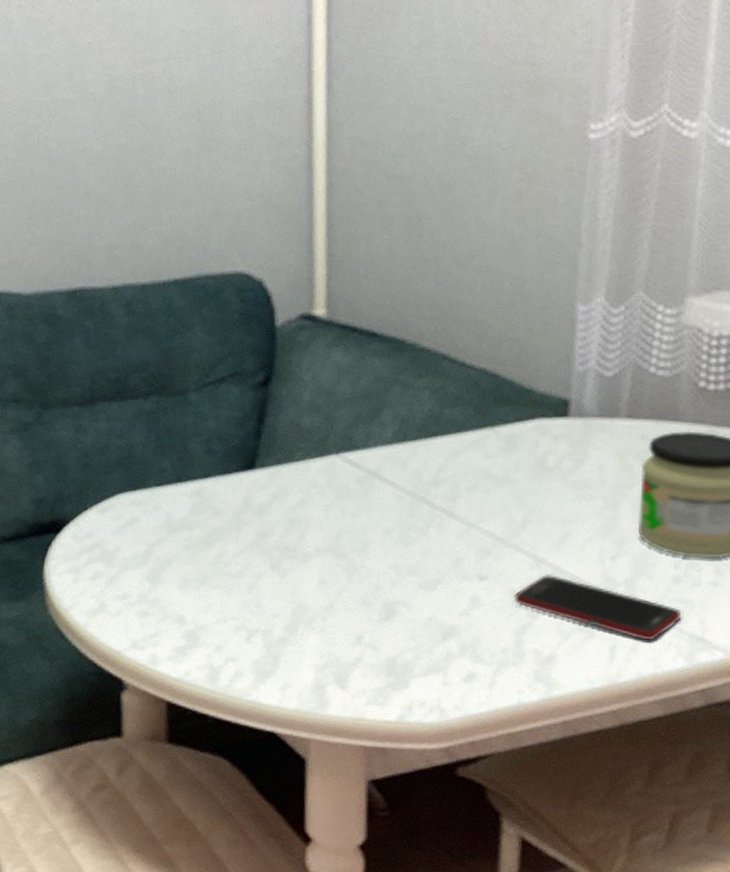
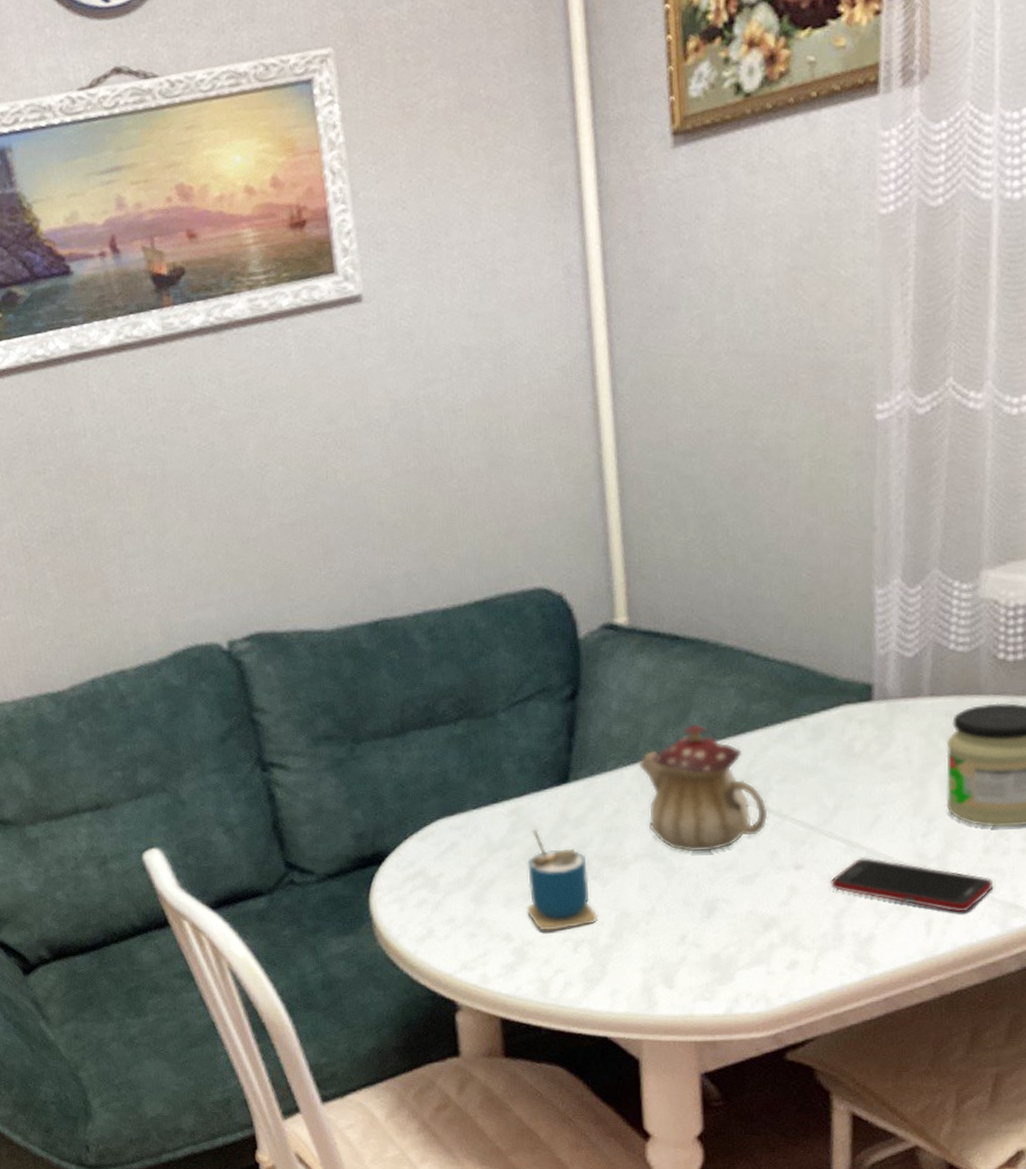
cup: none [201,512,275,619] -> present [526,829,599,932]
teapot: none [326,422,455,553] -> present [638,723,768,852]

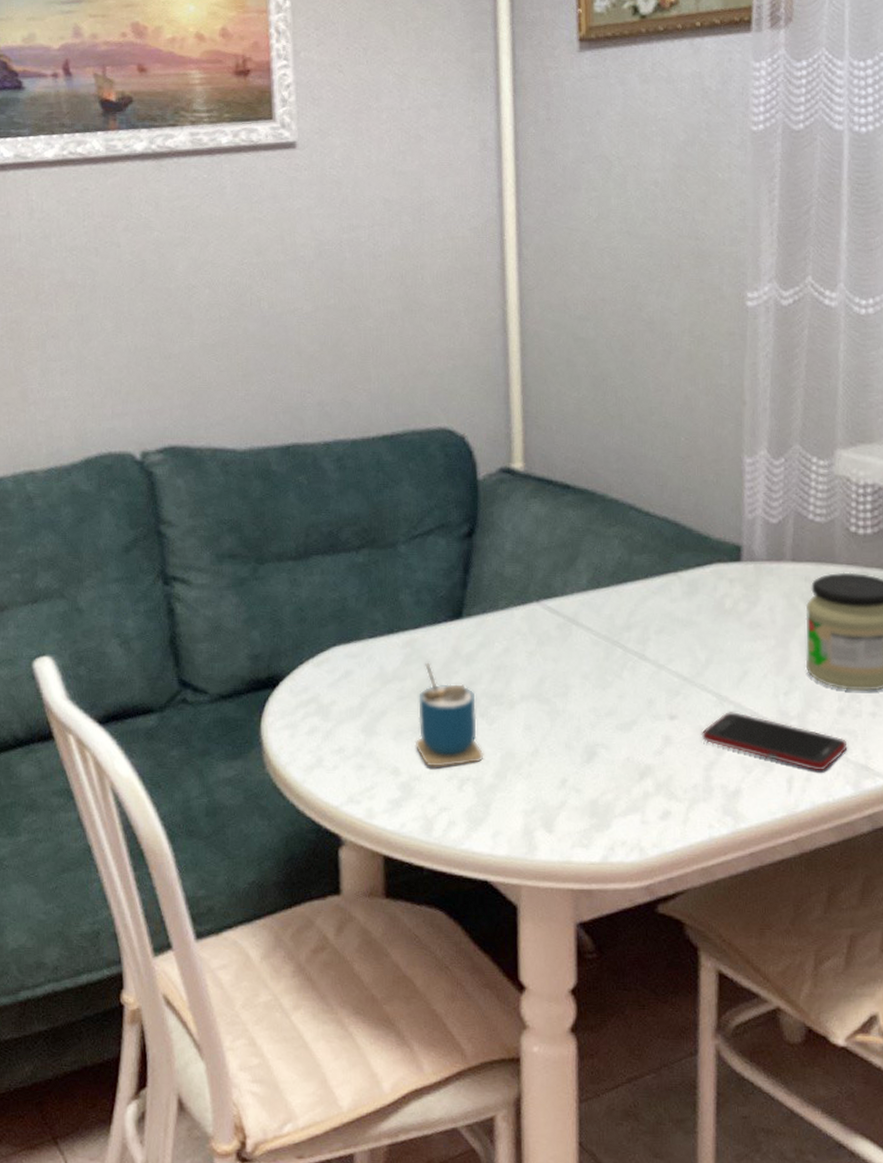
teapot: present [638,723,768,852] -> none [528,570,646,696]

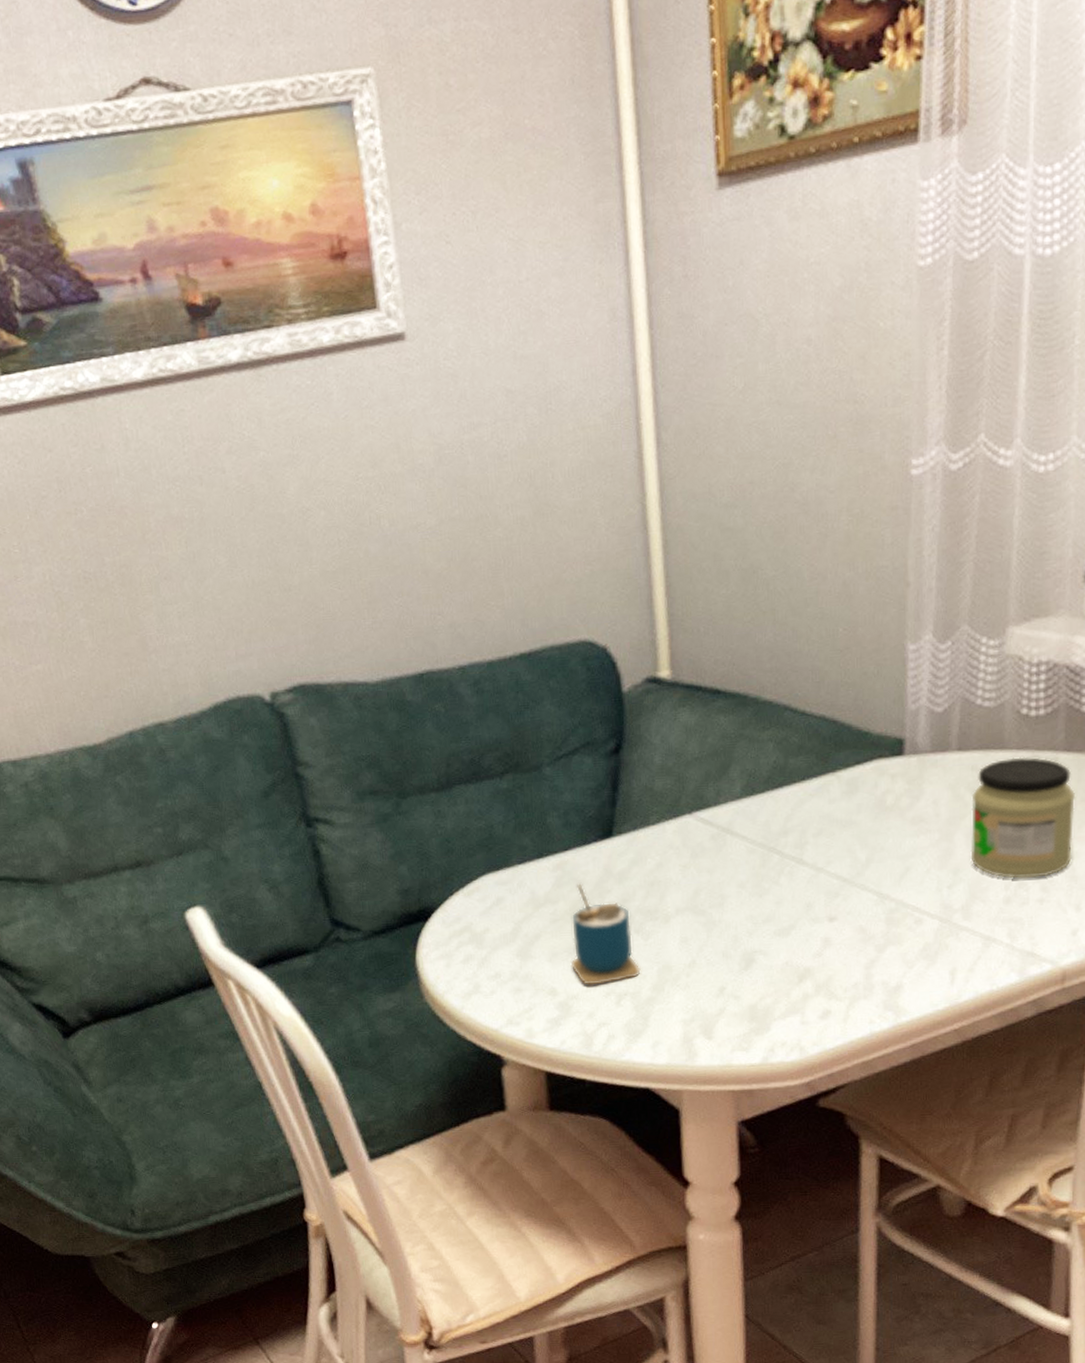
cell phone: present [701,712,848,772] -> none [861,909,1013,961]

